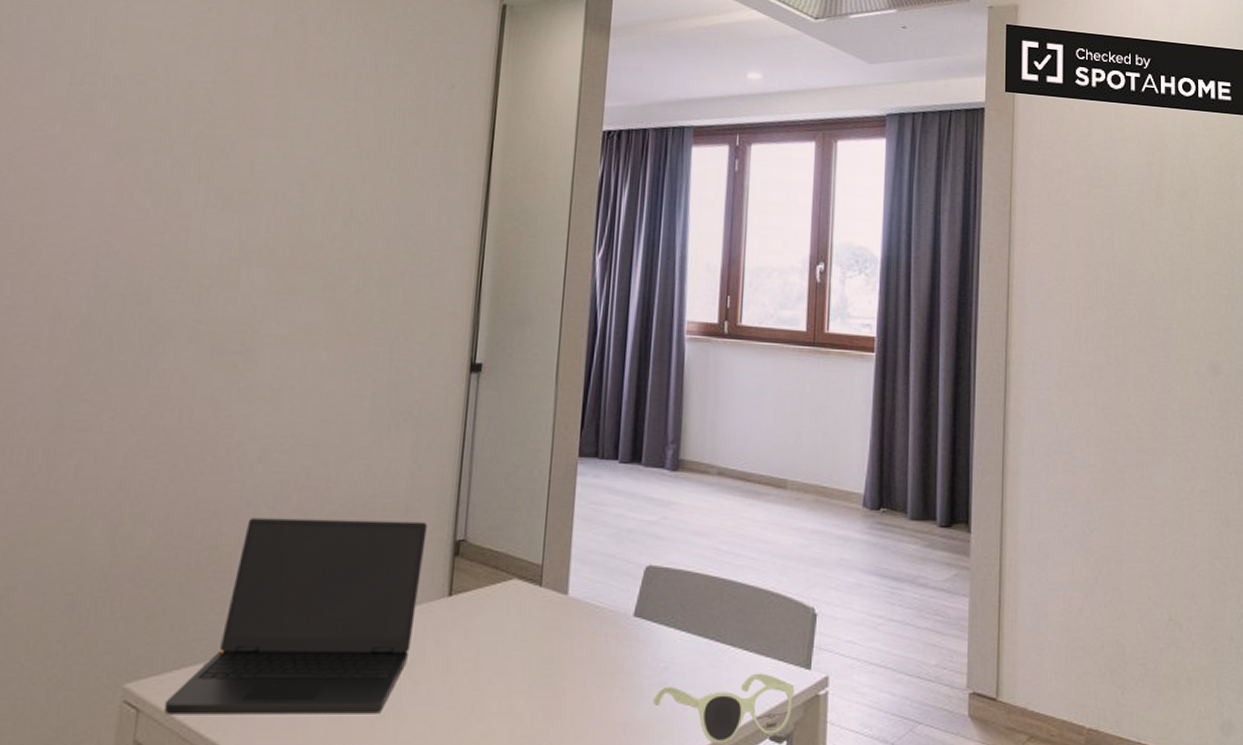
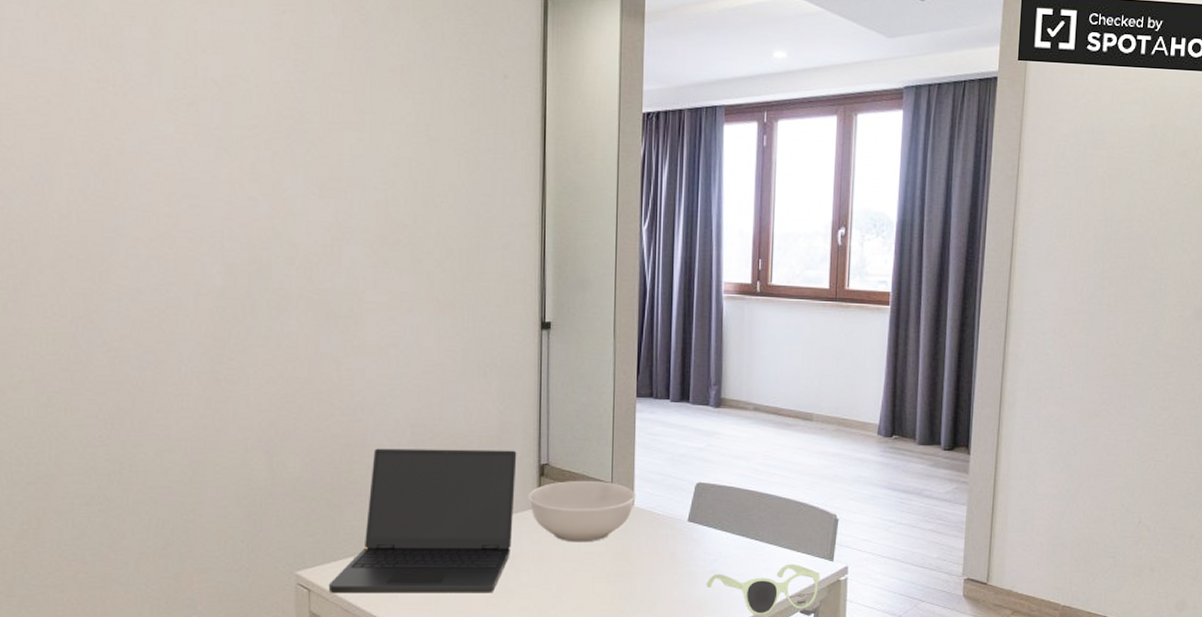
bowl: none [437,561,572,644] -> present [528,480,636,543]

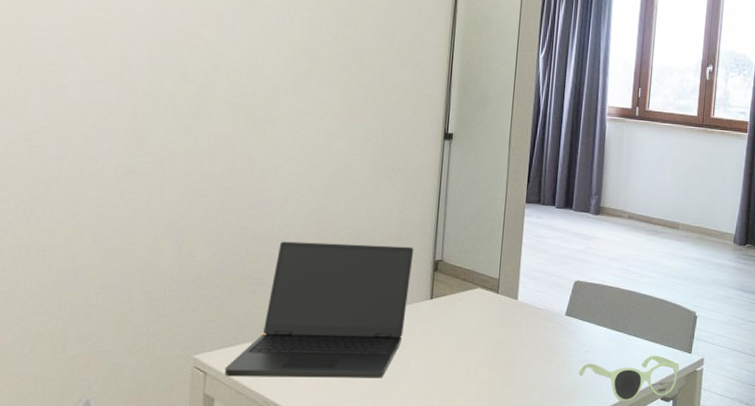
bowl: present [528,480,636,543] -> none [422,275,521,333]

